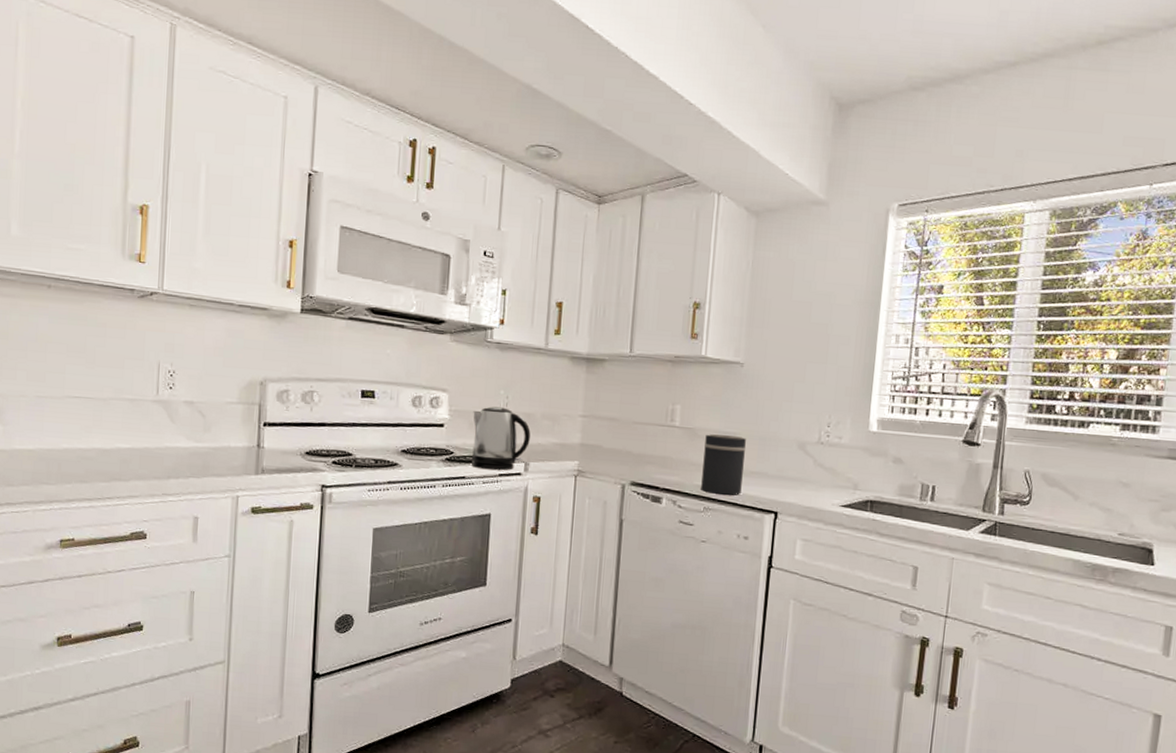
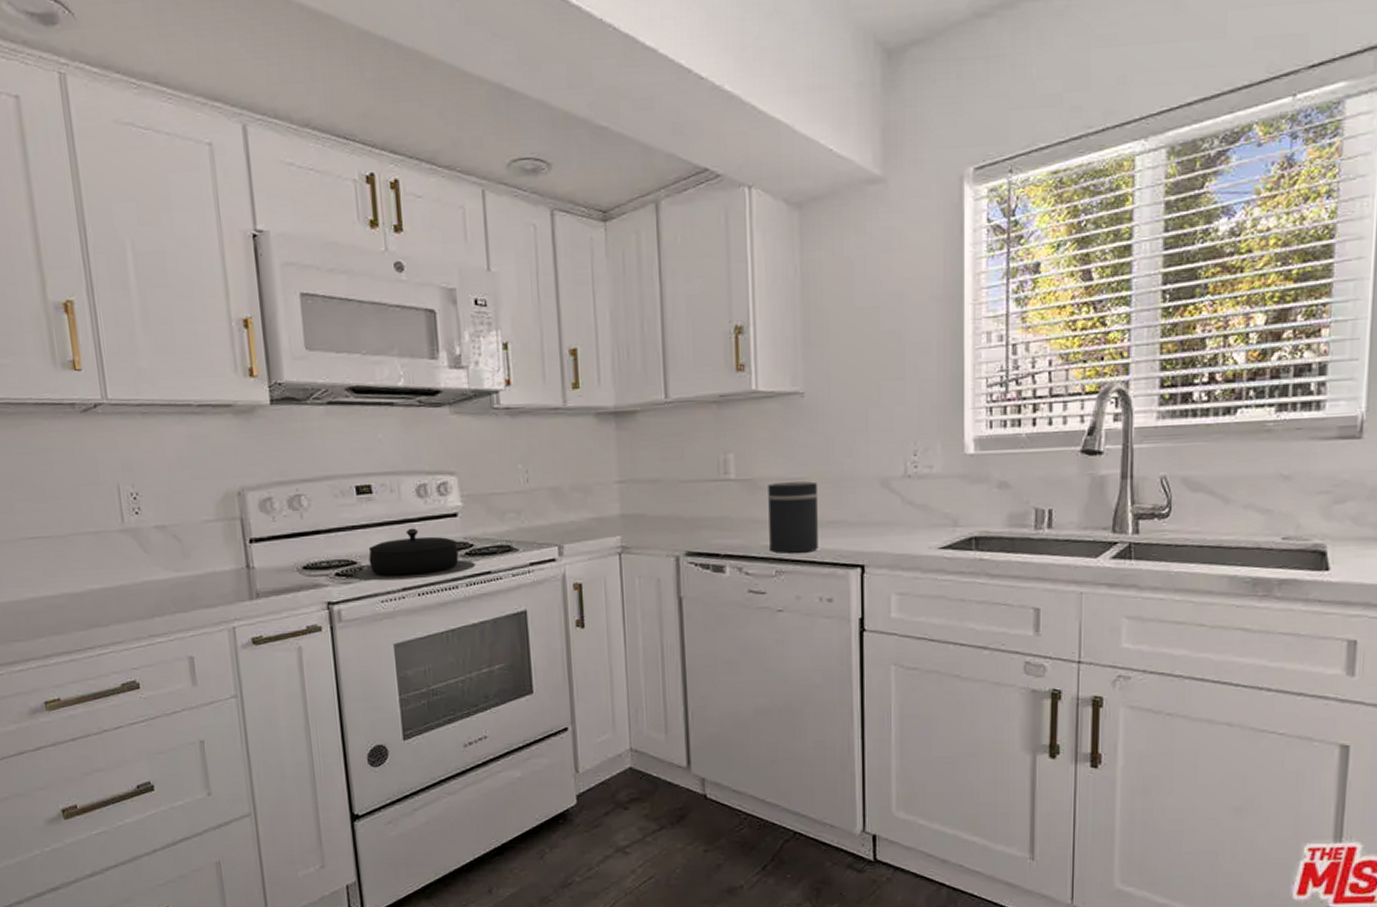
cooking pot: none [346,432,454,476] -> present [352,528,477,581]
kettle: present [472,406,531,471] -> none [489,484,561,561]

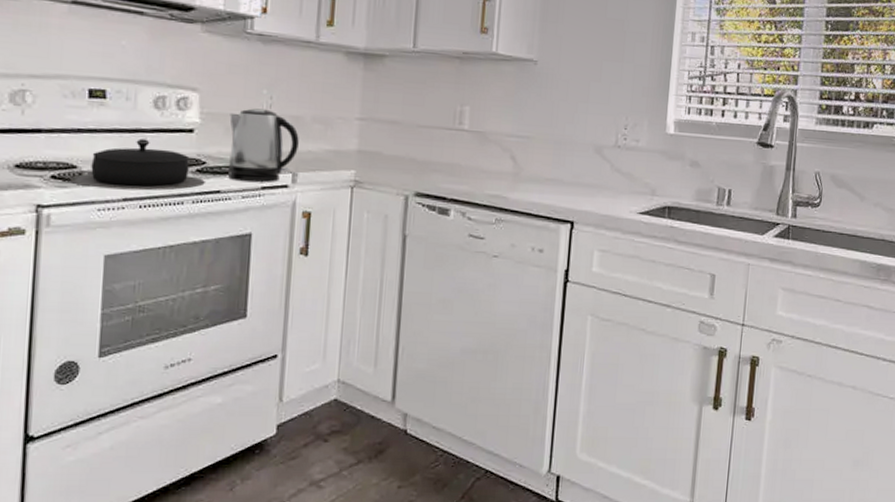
kettle: none [489,484,561,561] -> present [228,108,299,183]
cylinder: present [768,480,819,553] -> none [492,137,541,205]

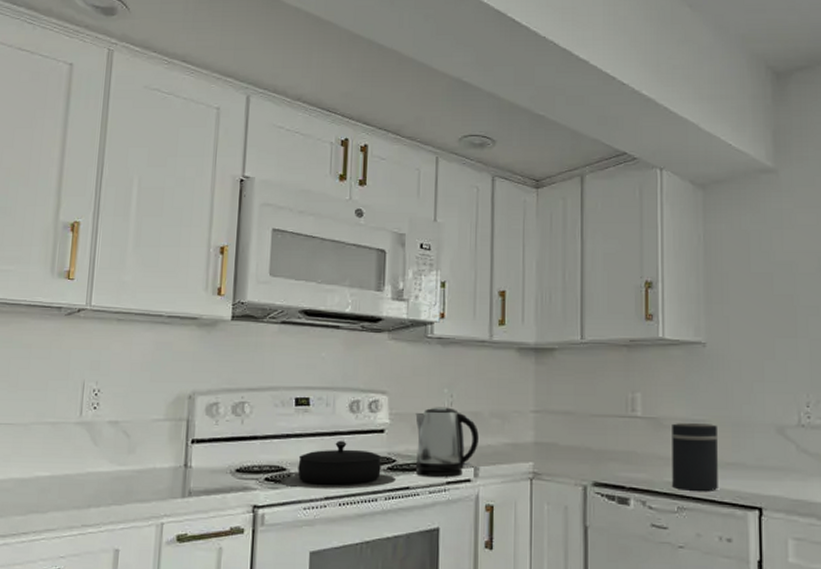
cylinder: none [492,137,541,205] -> present [672,422,719,491]

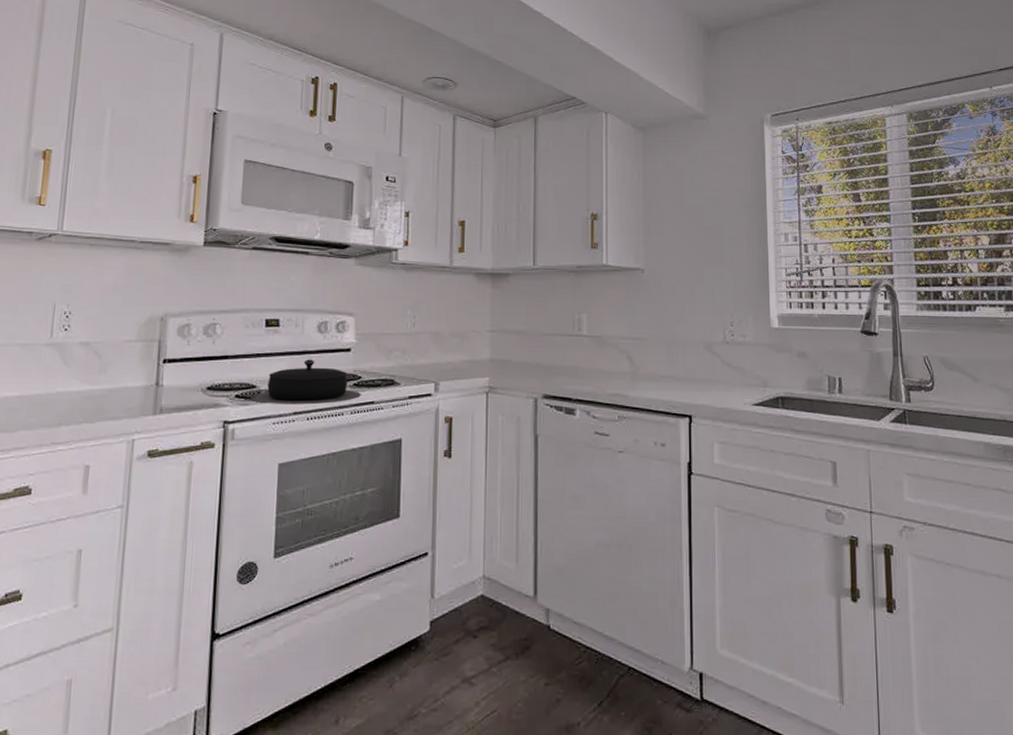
kettle: present [415,407,479,478] -> none [380,327,439,393]
cylinder: present [672,422,719,491] -> none [614,340,655,401]

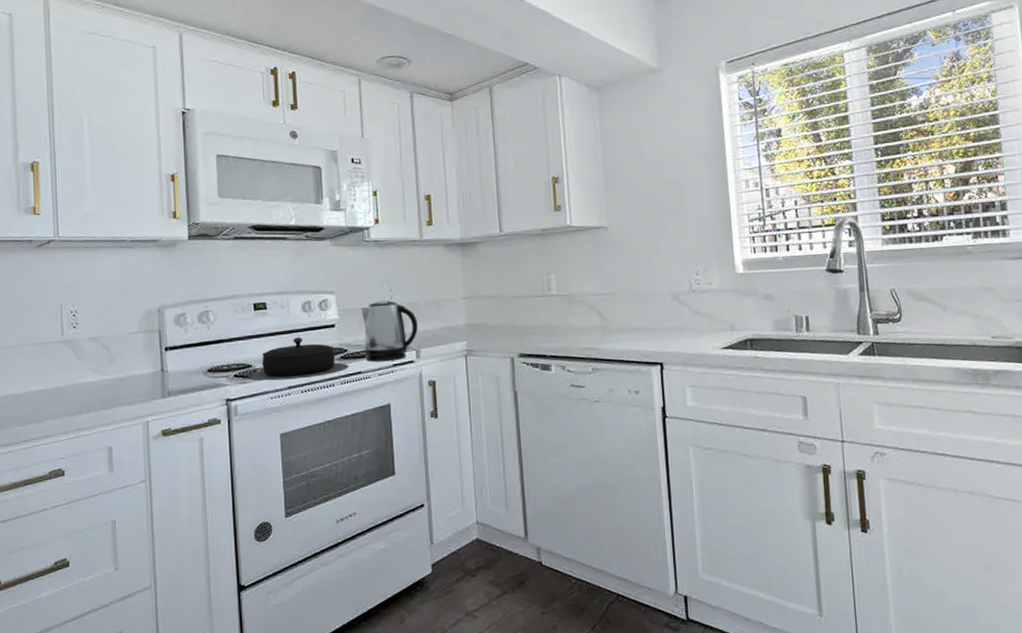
kettle: none [380,327,439,393] -> present [361,300,418,363]

